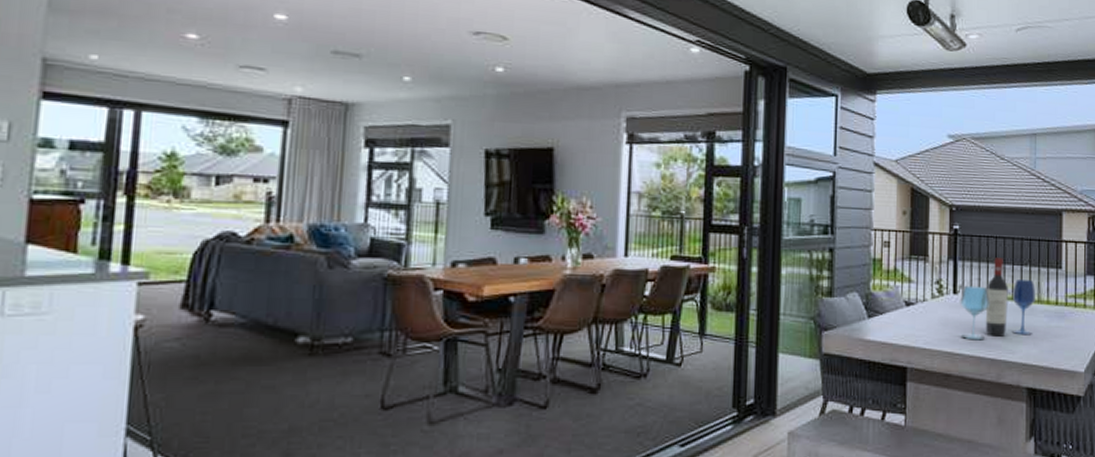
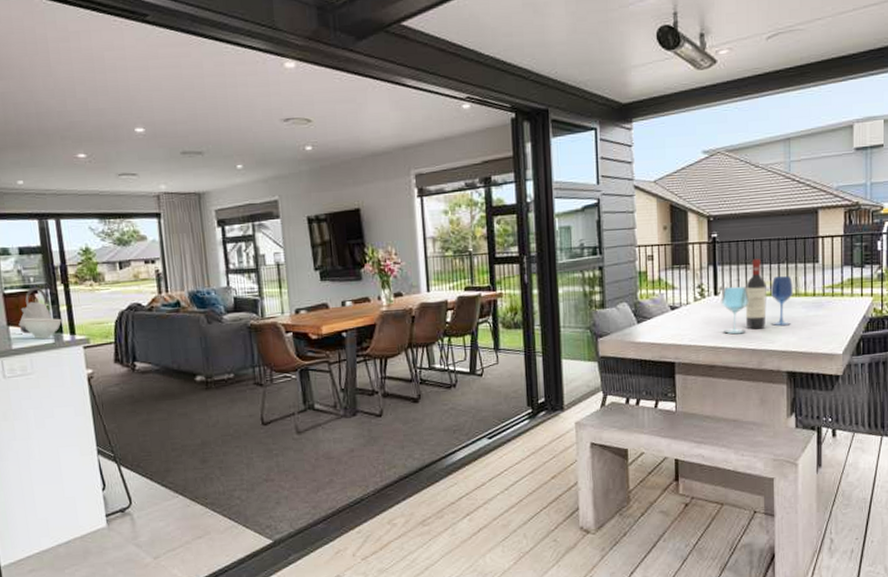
kettle: none [43,195,99,258] -> present [18,287,52,334]
bowl: none [50,236,112,266] -> present [22,318,61,339]

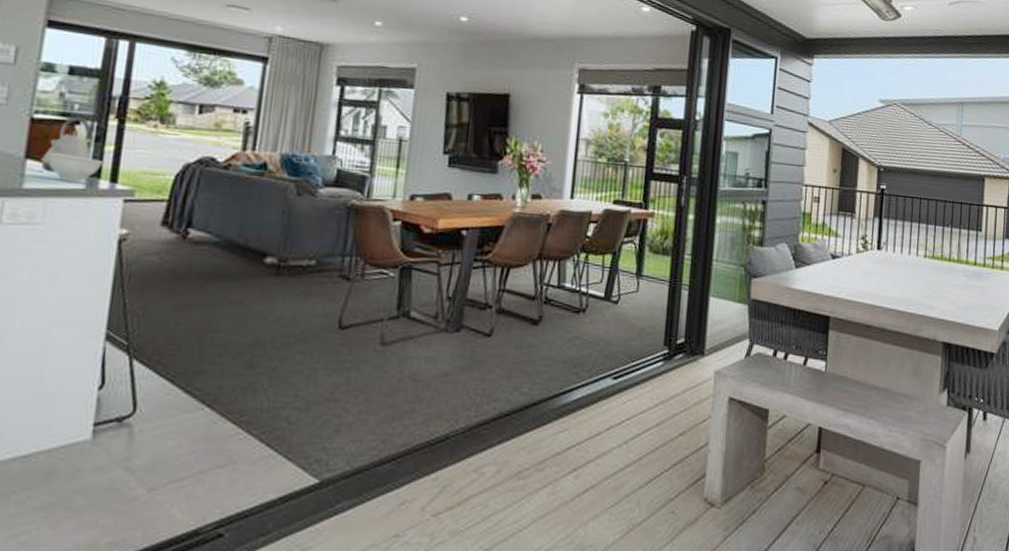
wine glass: present [721,286,749,335] -> none [883,242,912,295]
wine bottle: present [745,259,767,330] -> none [905,218,930,293]
wineglass: present [770,276,793,326] -> none [932,239,956,293]

